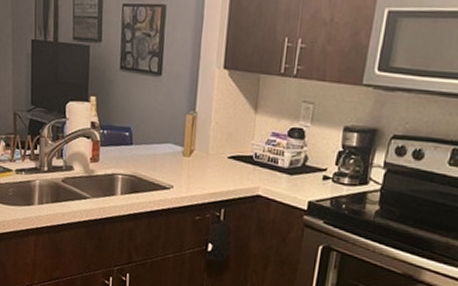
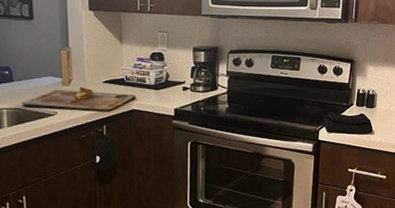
cutting board: none [137,159,265,193] -> present [21,87,137,111]

